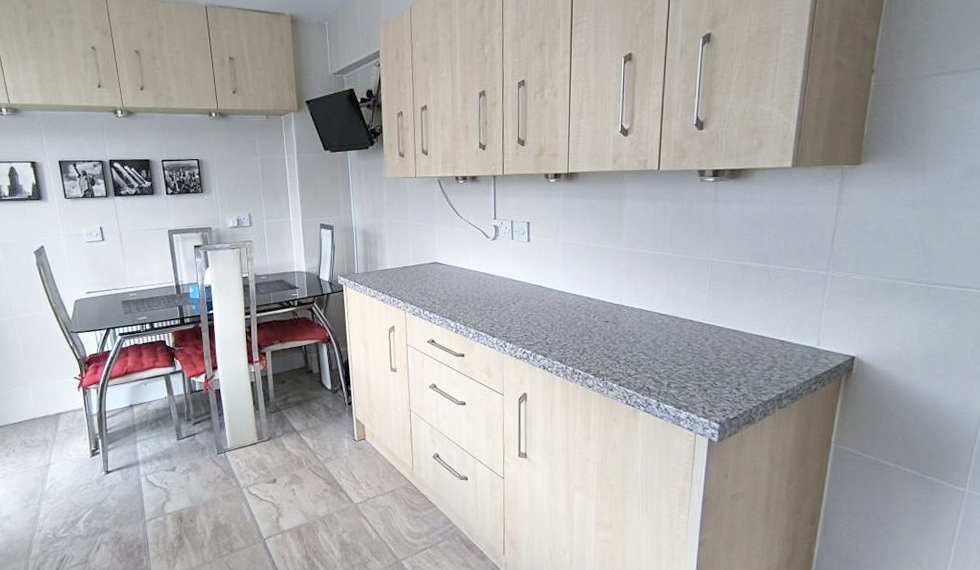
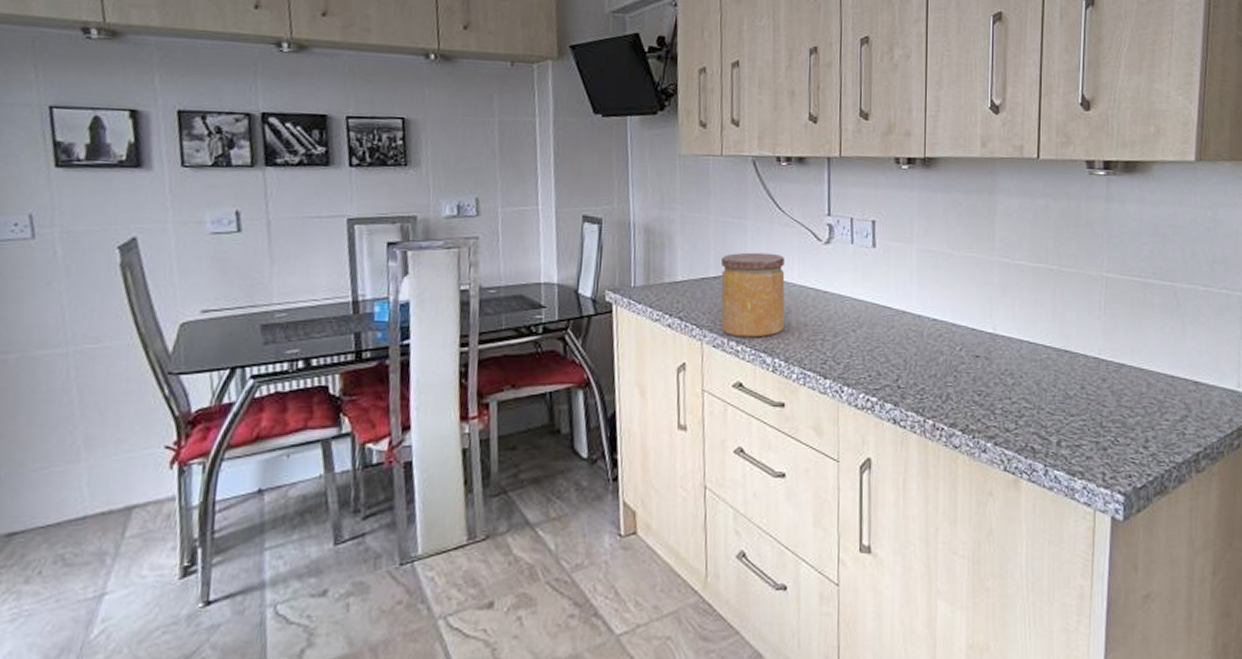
jar: none [417,247,464,308] -> present [720,252,785,338]

